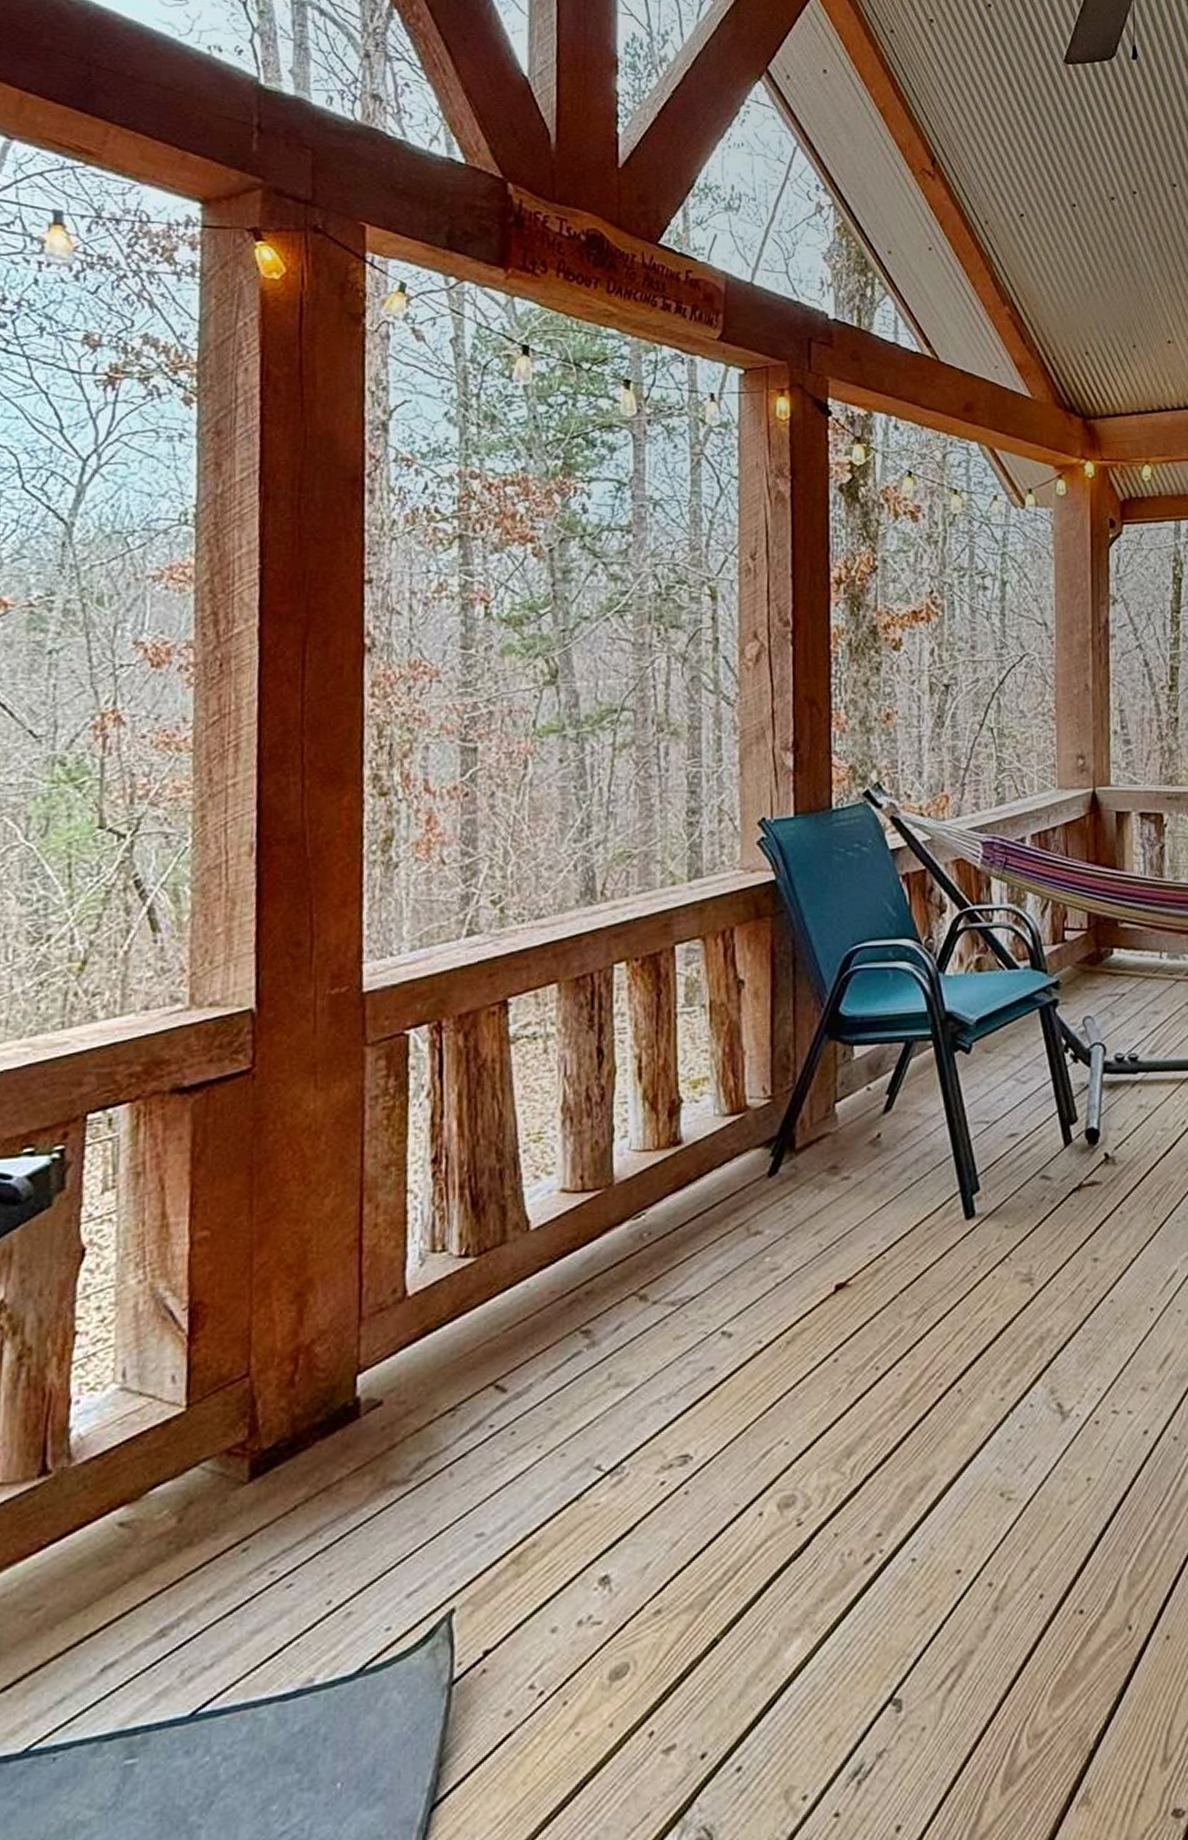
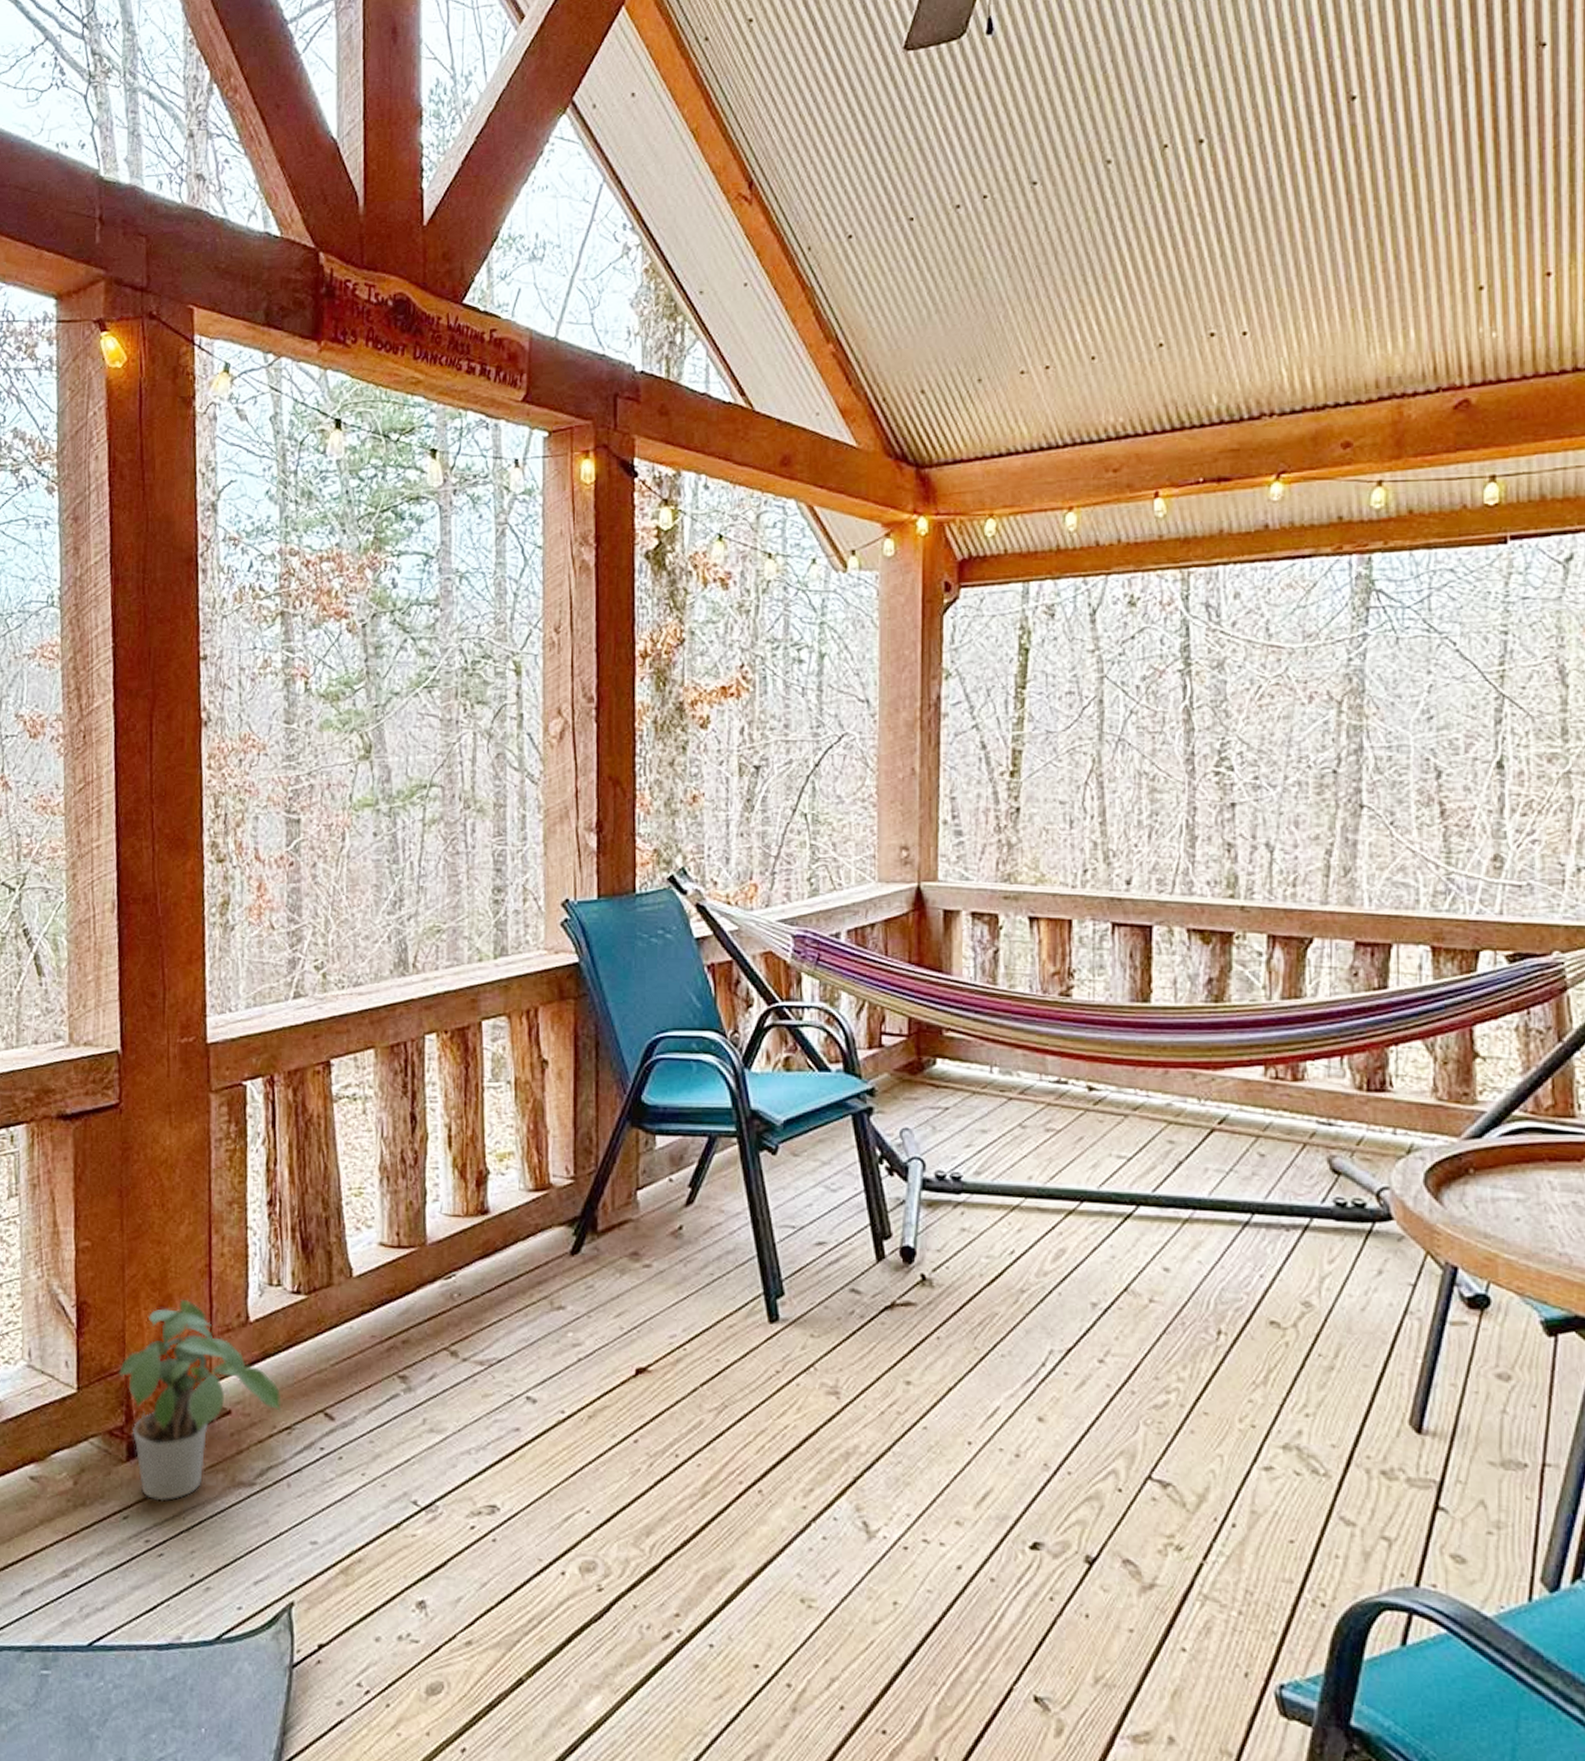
potted plant: none [240,1282,444,1522] -> present [118,1300,282,1501]

